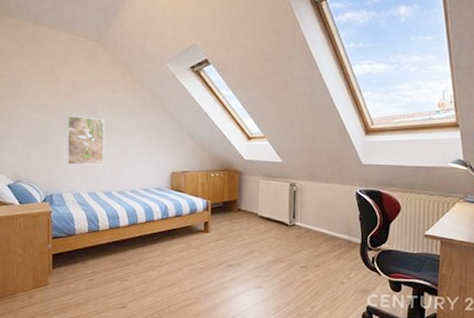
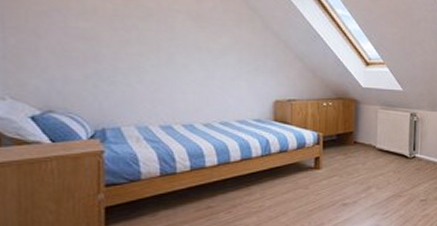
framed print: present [67,115,105,165] -> none [128,25,185,91]

